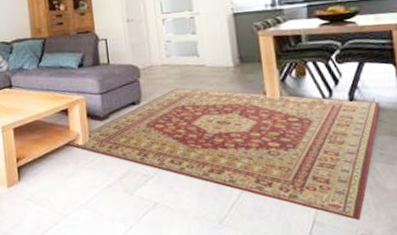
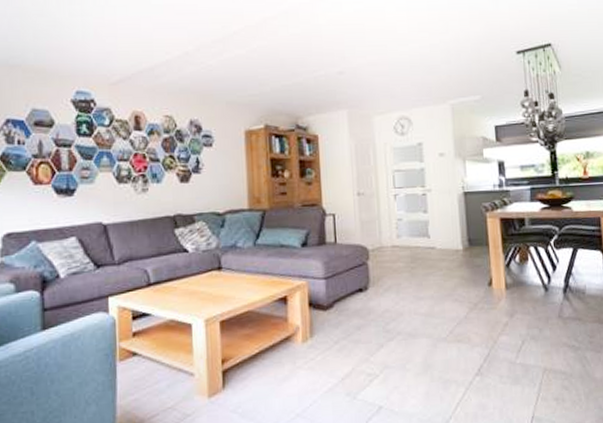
rug: present [67,87,380,221] -> none [283,272,590,413]

